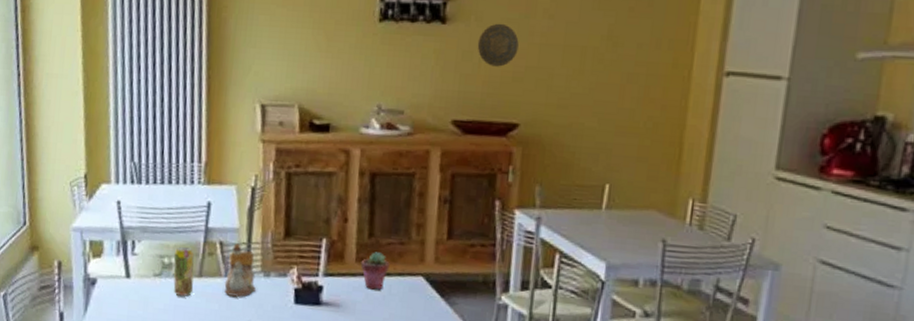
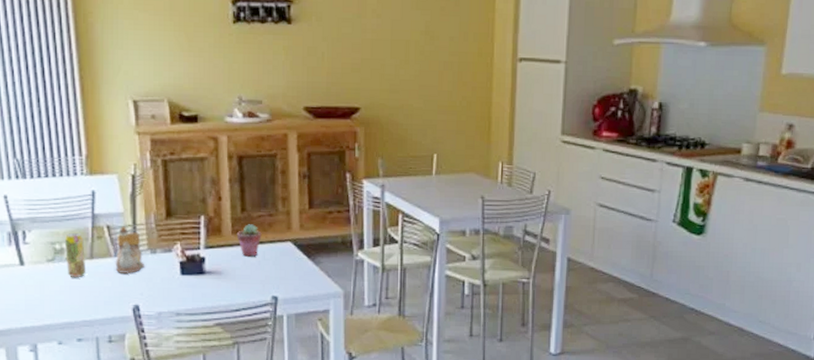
decorative plate: present [477,23,519,67] -> none [320,22,354,60]

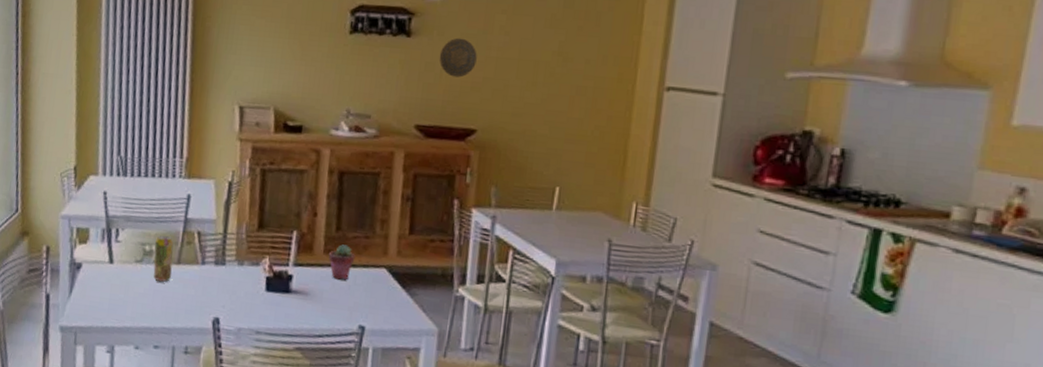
teapot: present [115,226,144,274] -> none [201,233,230,284]
decorative plate: none [320,22,354,60] -> present [439,37,477,78]

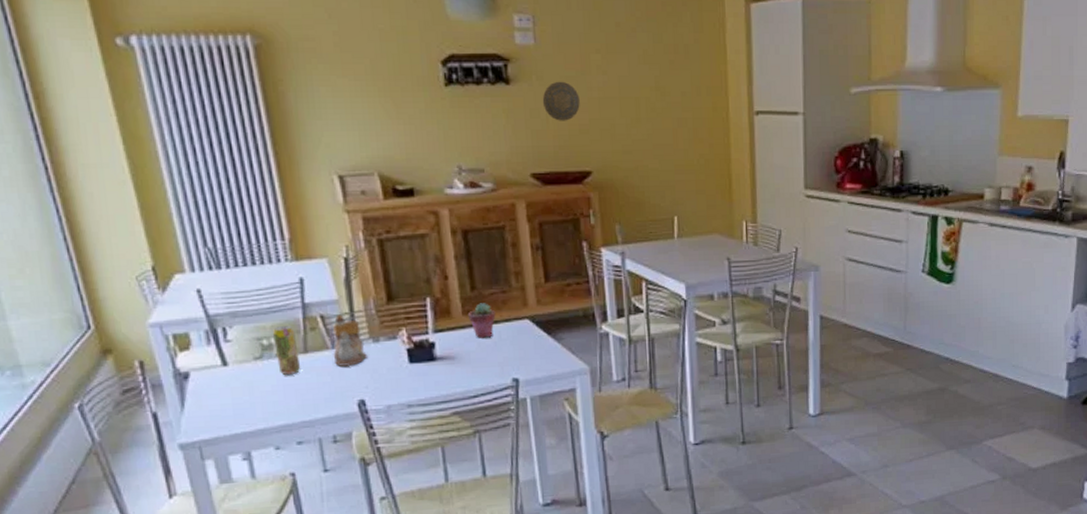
teapot: none [201,233,230,284] -> present [333,314,367,368]

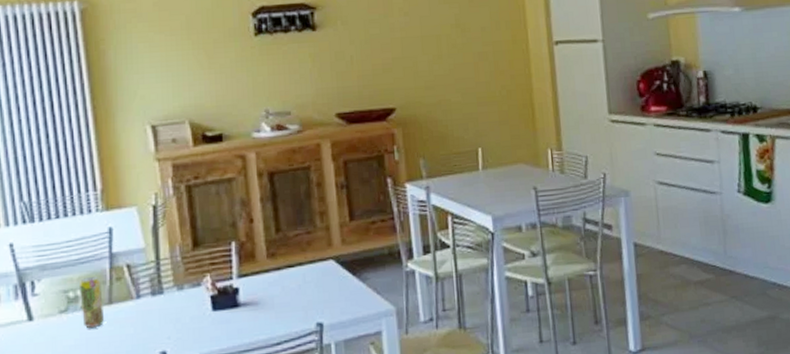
teapot: present [333,314,367,368] -> none [137,263,171,318]
potted succulent: present [467,303,496,338] -> none [272,245,300,282]
decorative plate: present [542,81,580,121] -> none [347,24,383,62]

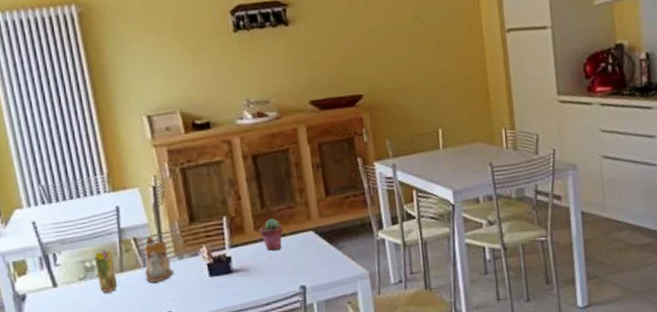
teapot: none [137,263,171,318] -> present [144,236,174,284]
potted succulent: none [272,245,300,282] -> present [259,218,284,251]

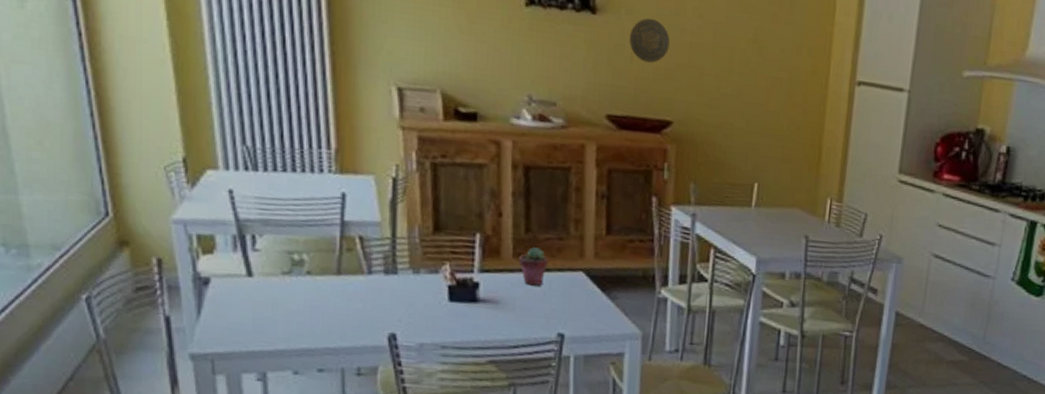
beverage can: present [93,249,118,293] -> none [305,242,332,296]
teapot: present [144,236,174,284] -> none [368,238,404,296]
decorative plate: none [317,18,350,54] -> present [628,17,670,63]

